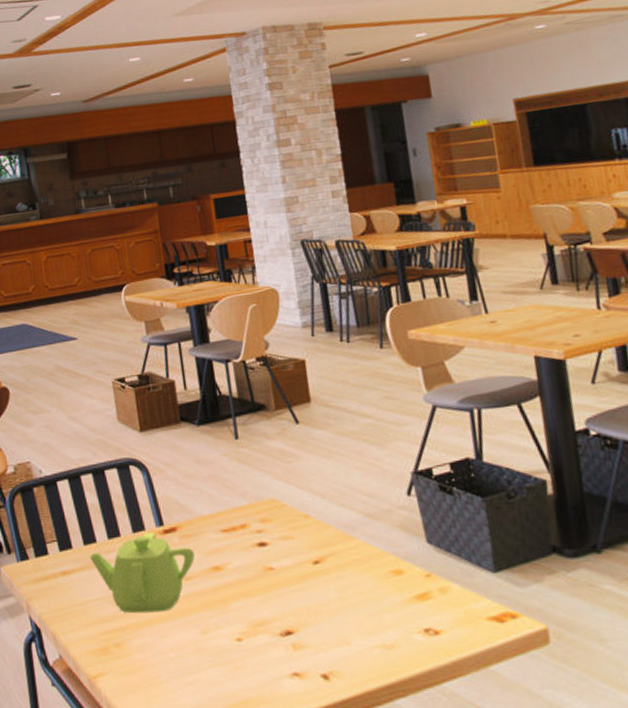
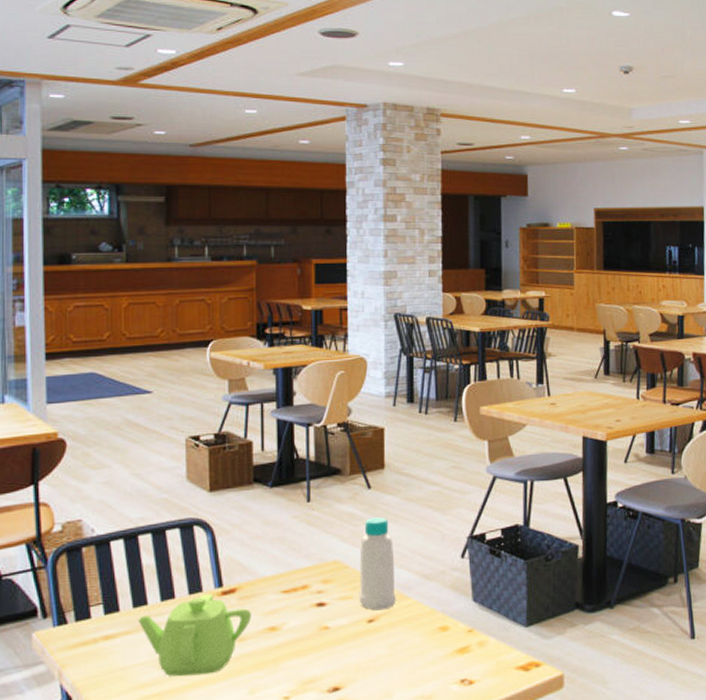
bottle: none [295,453,341,552] -> present [358,517,396,611]

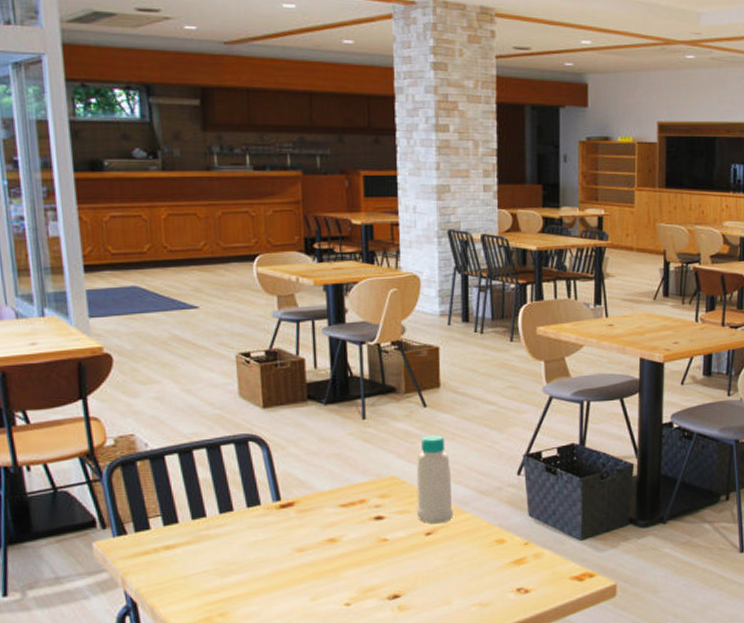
teapot: present [137,593,252,677] -> none [197,506,311,585]

